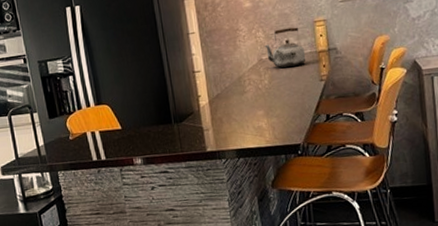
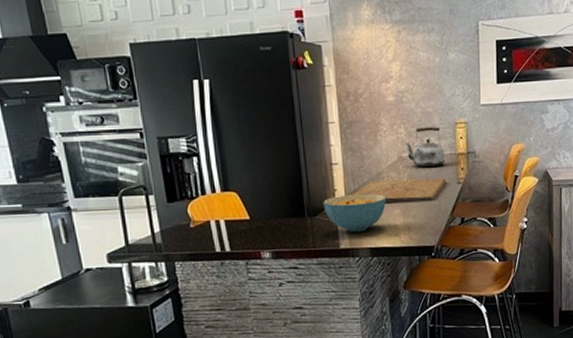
cereal bowl: none [188,97,249,136] -> present [323,193,386,232]
cutting board: none [215,77,309,106] -> present [352,178,446,204]

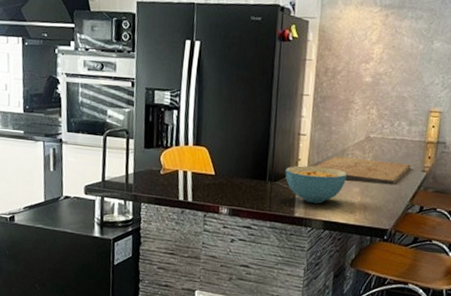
kettle: present [405,127,445,168] -> none [375,110,415,152]

